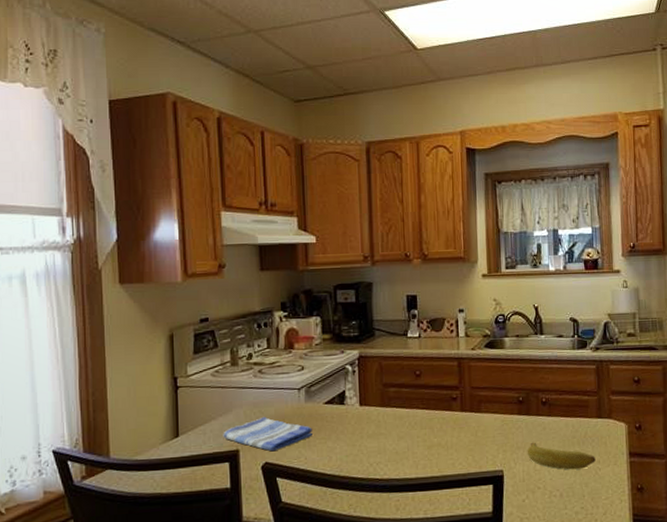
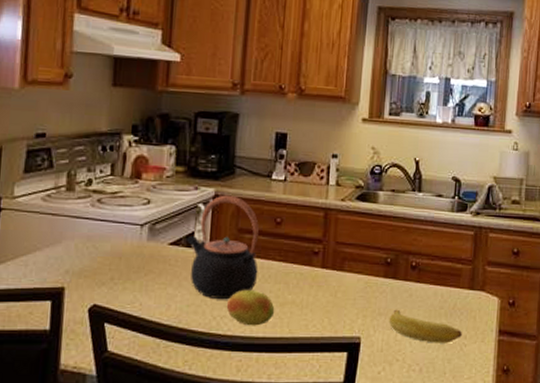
dish towel: present [223,416,312,451] -> none [47,252,152,292]
teapot: none [339,355,405,448] -> present [186,195,259,300]
fruit: none [380,437,424,469] -> present [226,290,275,326]

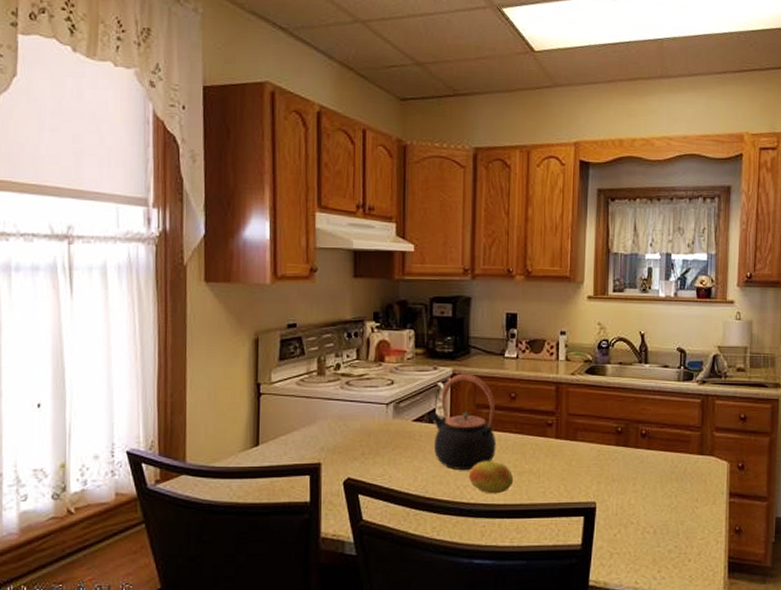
banana: present [388,309,462,343] -> none [622,475,693,507]

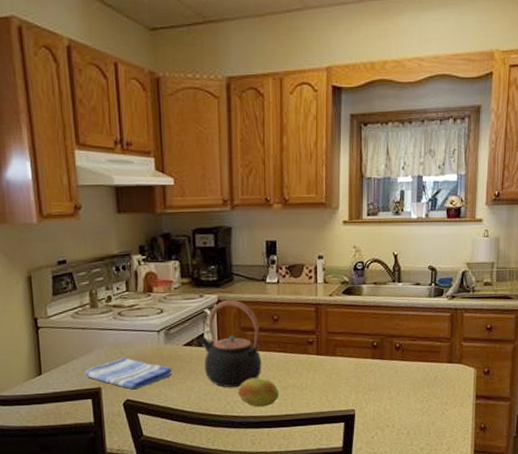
dish towel: none [305,430,399,466] -> present [85,356,172,389]

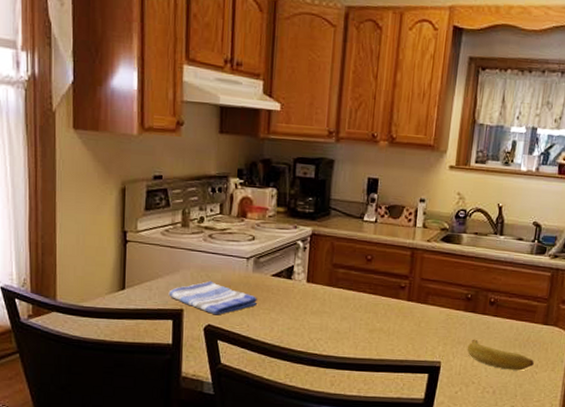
teapot: present [198,299,262,388] -> none [287,233,351,325]
fruit: present [237,378,279,407] -> none [322,317,365,348]
banana: none [378,384,443,410] -> present [467,339,534,371]

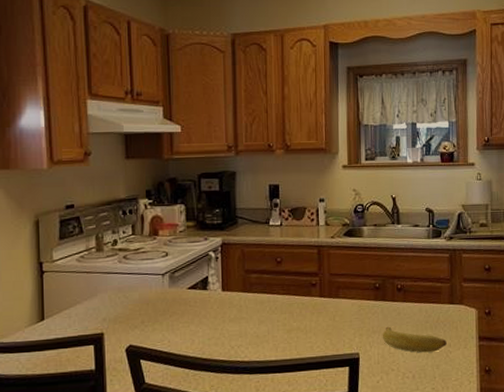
dish towel: present [168,280,257,314] -> none [88,300,176,334]

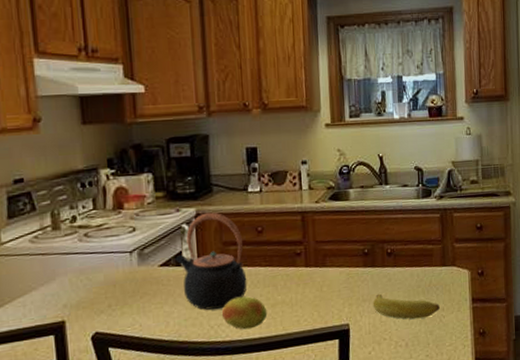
teapot: none [202,242,266,332] -> present [175,212,248,310]
fruit: none [241,321,283,352] -> present [221,296,268,330]

